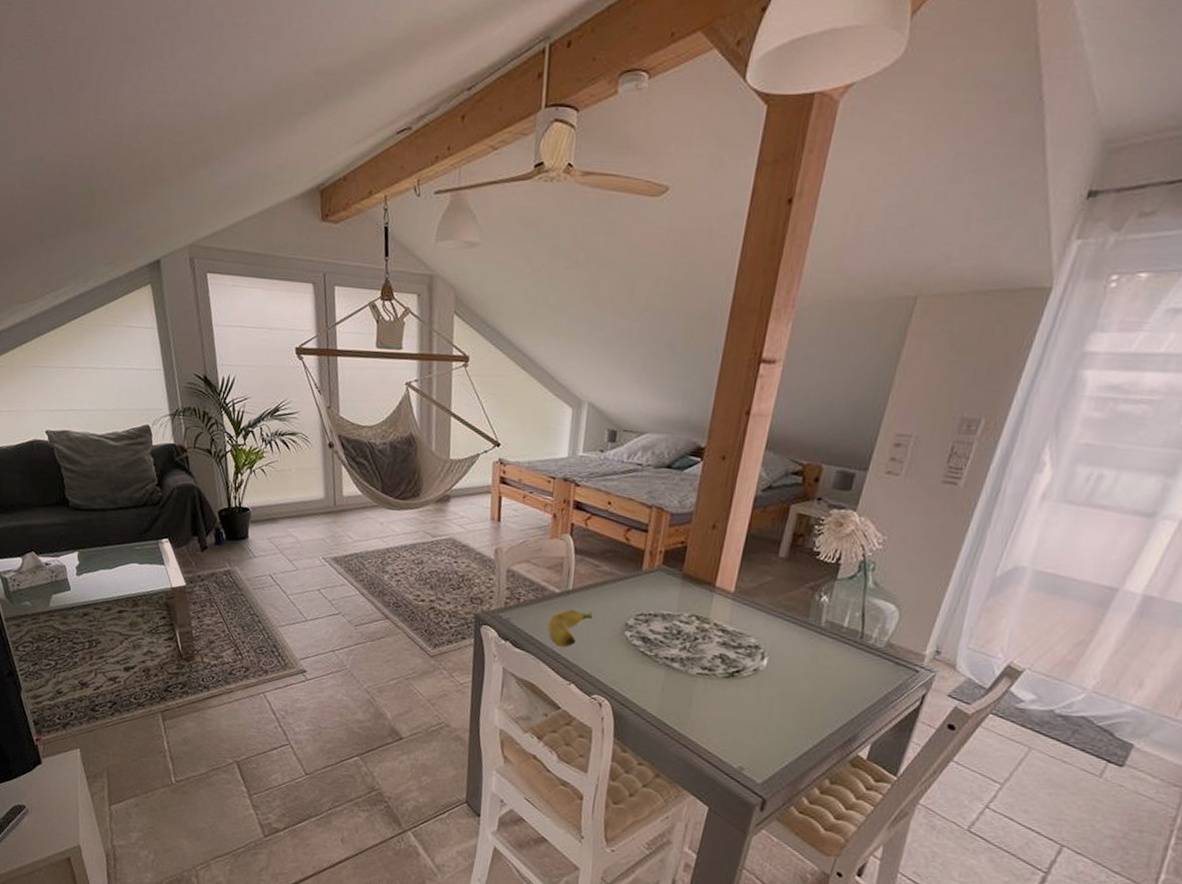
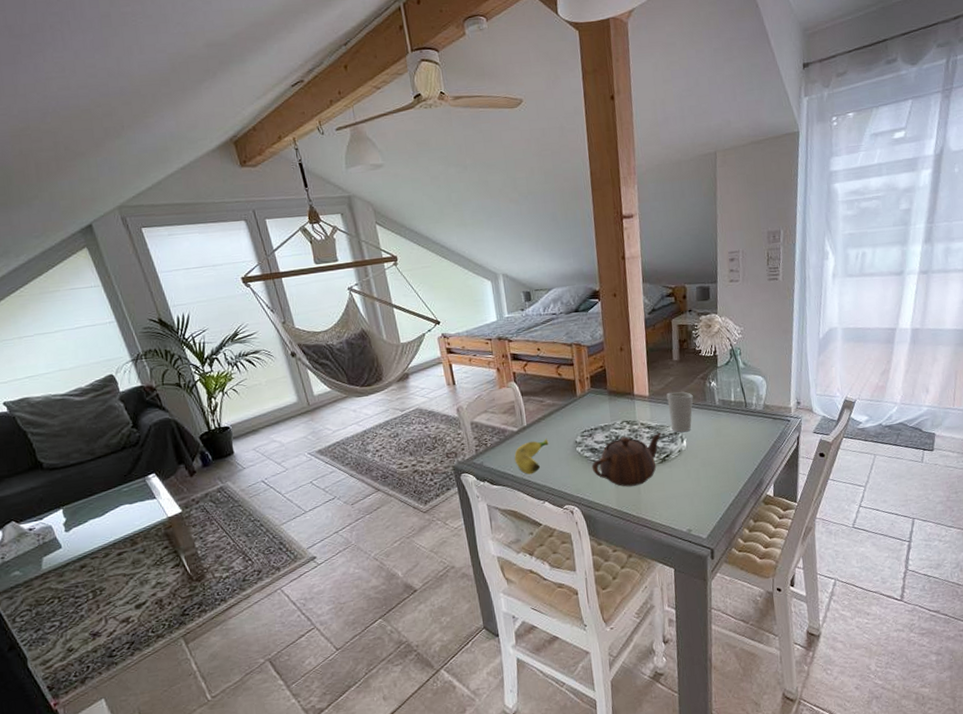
teapot: none [637,633,738,697] -> present [591,433,662,487]
cup: none [753,594,793,649] -> present [666,391,693,433]

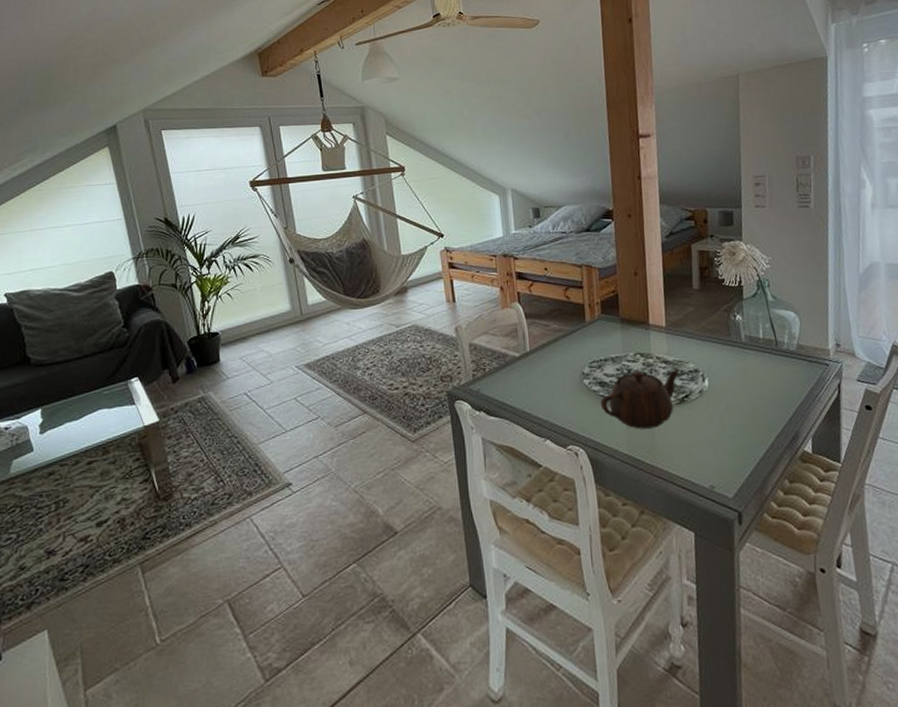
banana: present [514,438,549,475] -> none [515,367,553,407]
cup: present [666,391,693,433] -> none [685,324,716,371]

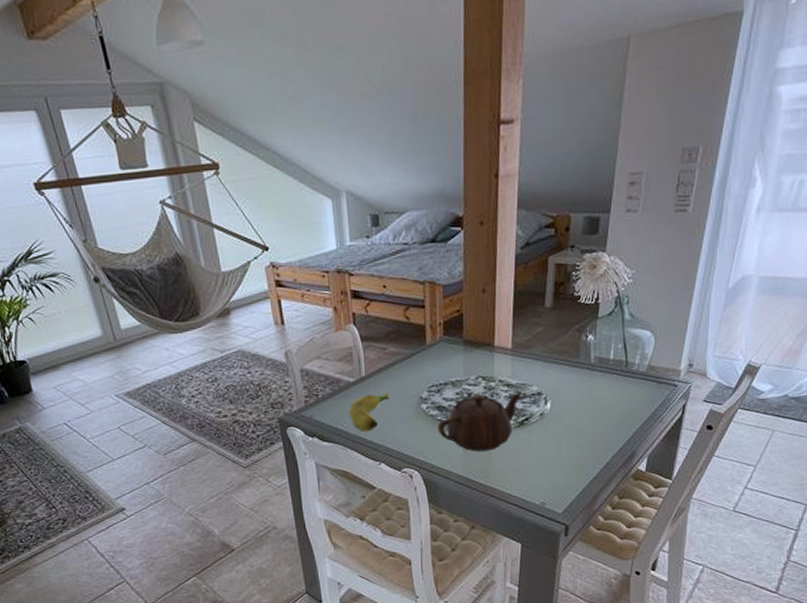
banana: none [515,367,553,407] -> present [349,392,390,432]

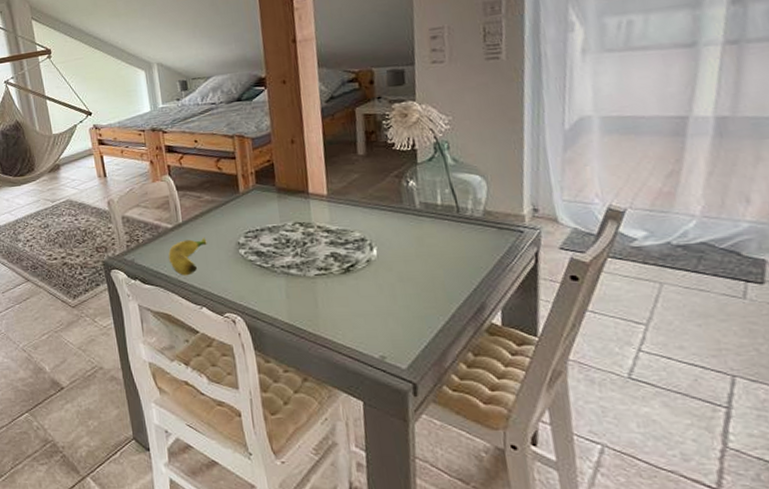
teapot: present [437,392,523,452] -> none [257,238,345,298]

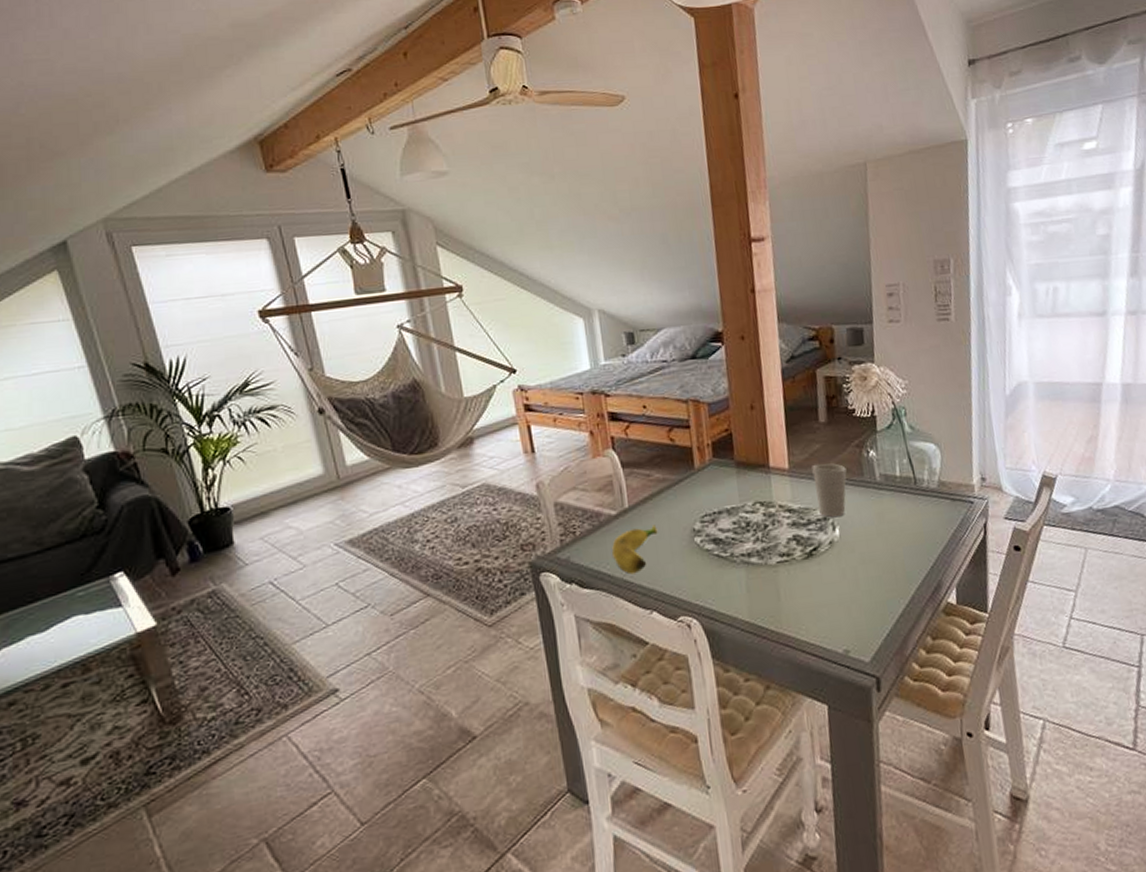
cup: none [350,191,385,239] -> present [811,463,847,518]

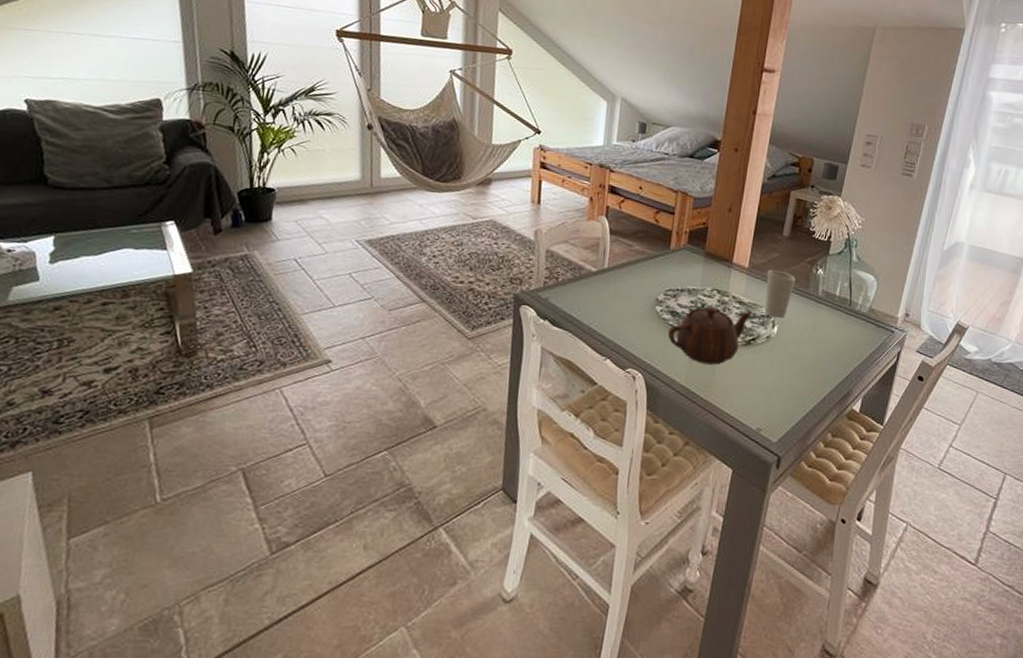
banana: present [612,524,658,574] -> none [584,286,627,325]
teapot: none [714,518,807,591] -> present [667,306,753,365]

